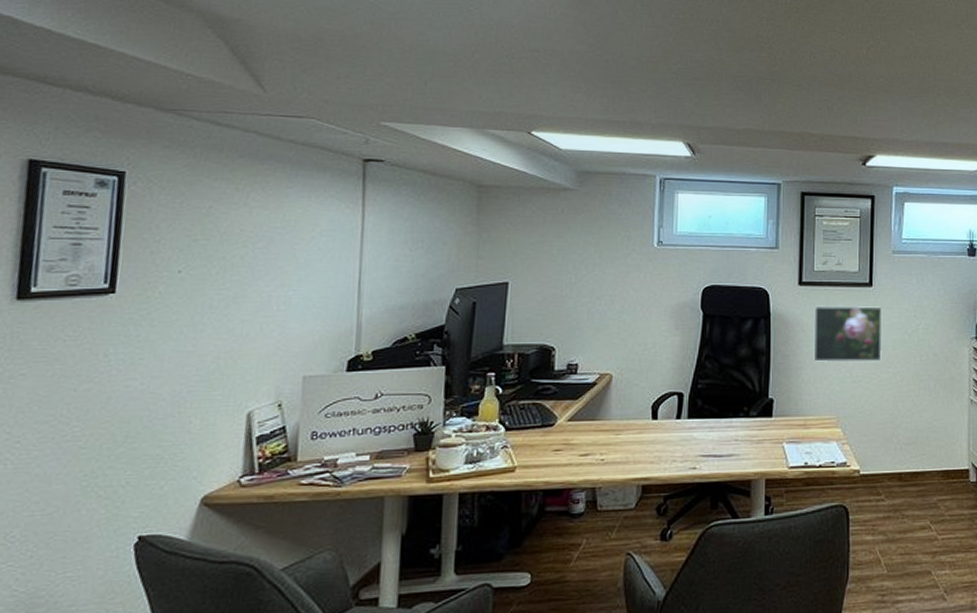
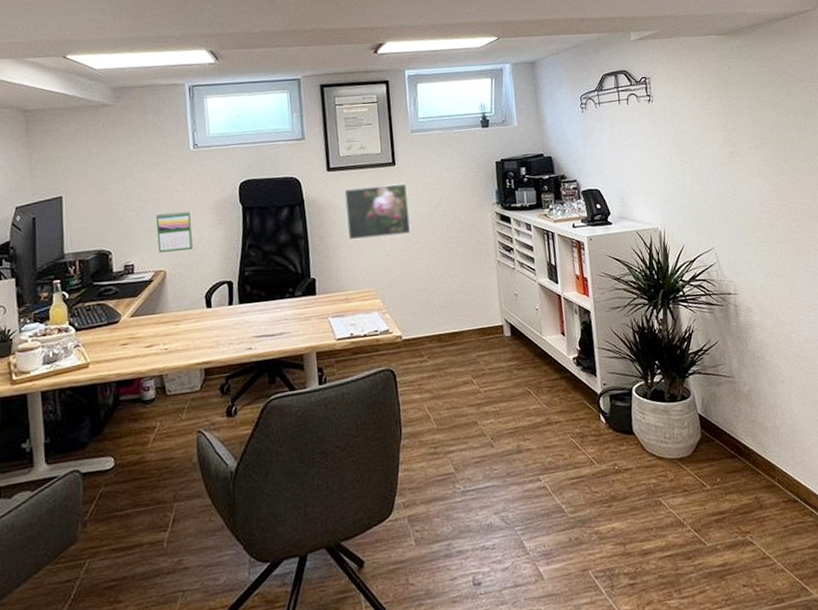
calendar: none [606,311,646,355] -> present [155,210,193,253]

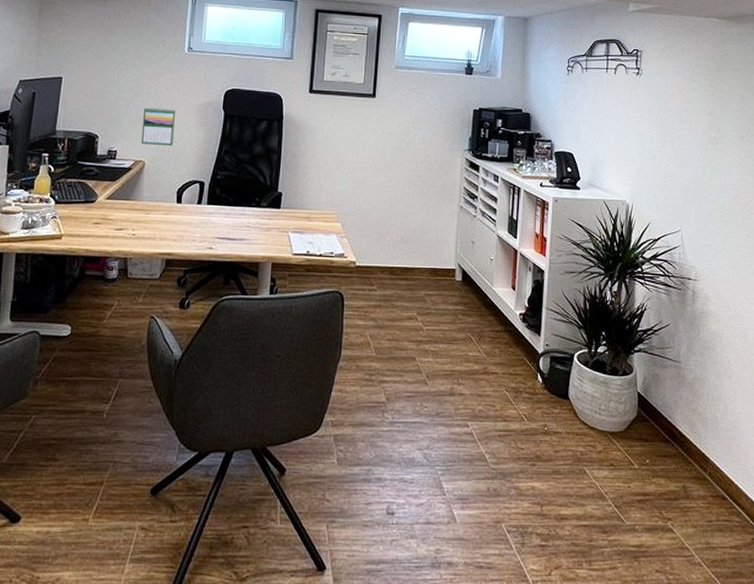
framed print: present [344,183,411,241] -> none [319,112,384,166]

